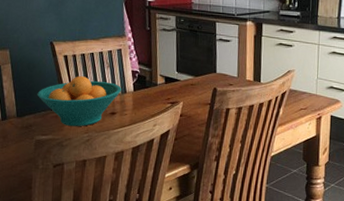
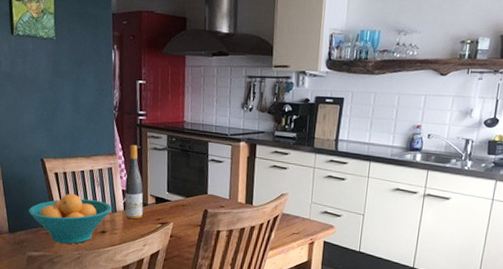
wine bottle: none [134,26,153,100] -> present [124,144,143,220]

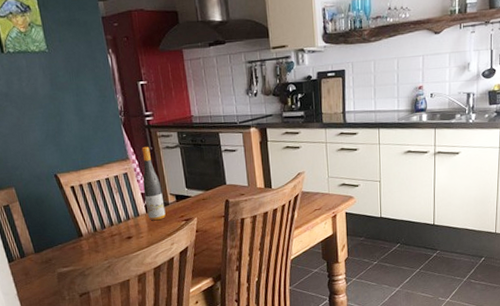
fruit bowl: present [28,193,112,244] -> none [50,205,135,256]

